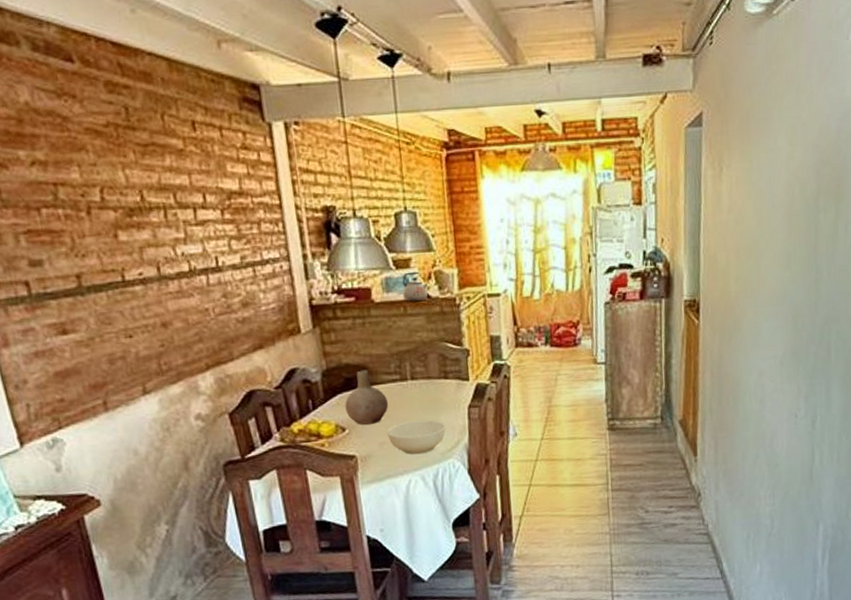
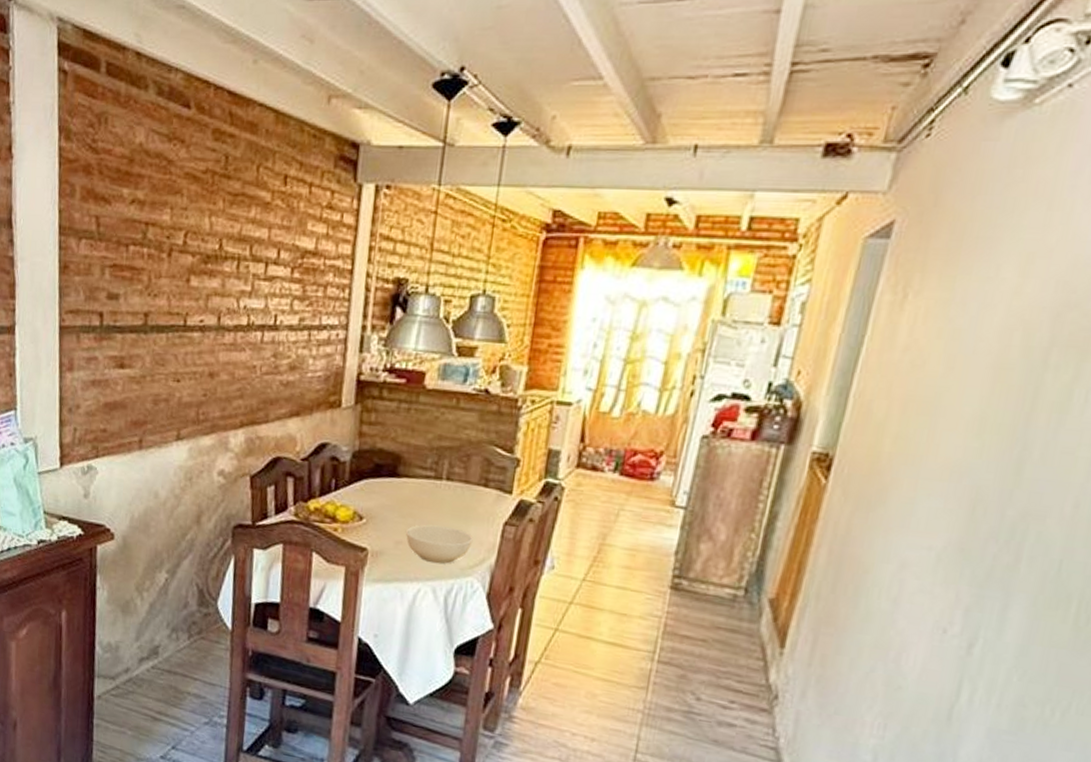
vase: present [345,370,389,426] -> none [368,458,416,520]
kettle: present [402,271,429,302] -> none [458,361,490,397]

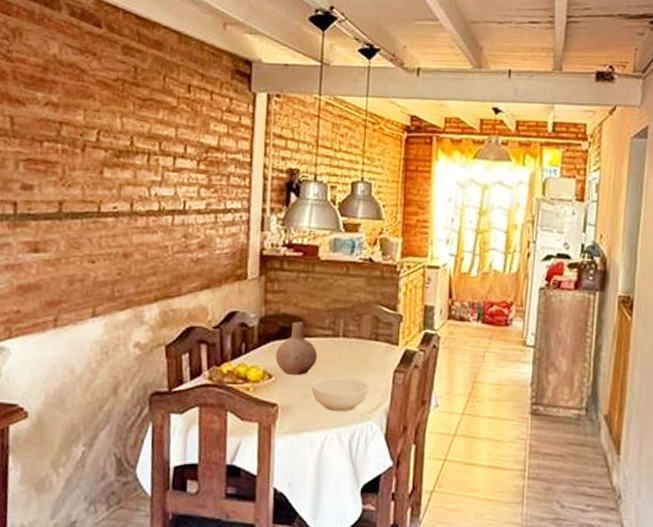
vase: none [368,458,416,520] -> present [275,321,318,376]

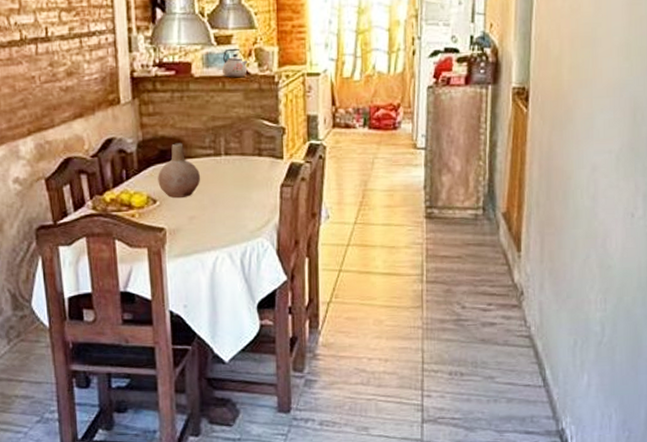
bowl: present [311,377,369,412] -> none [197,196,257,231]
kettle: none [347,236,372,265] -> present [221,48,248,78]

